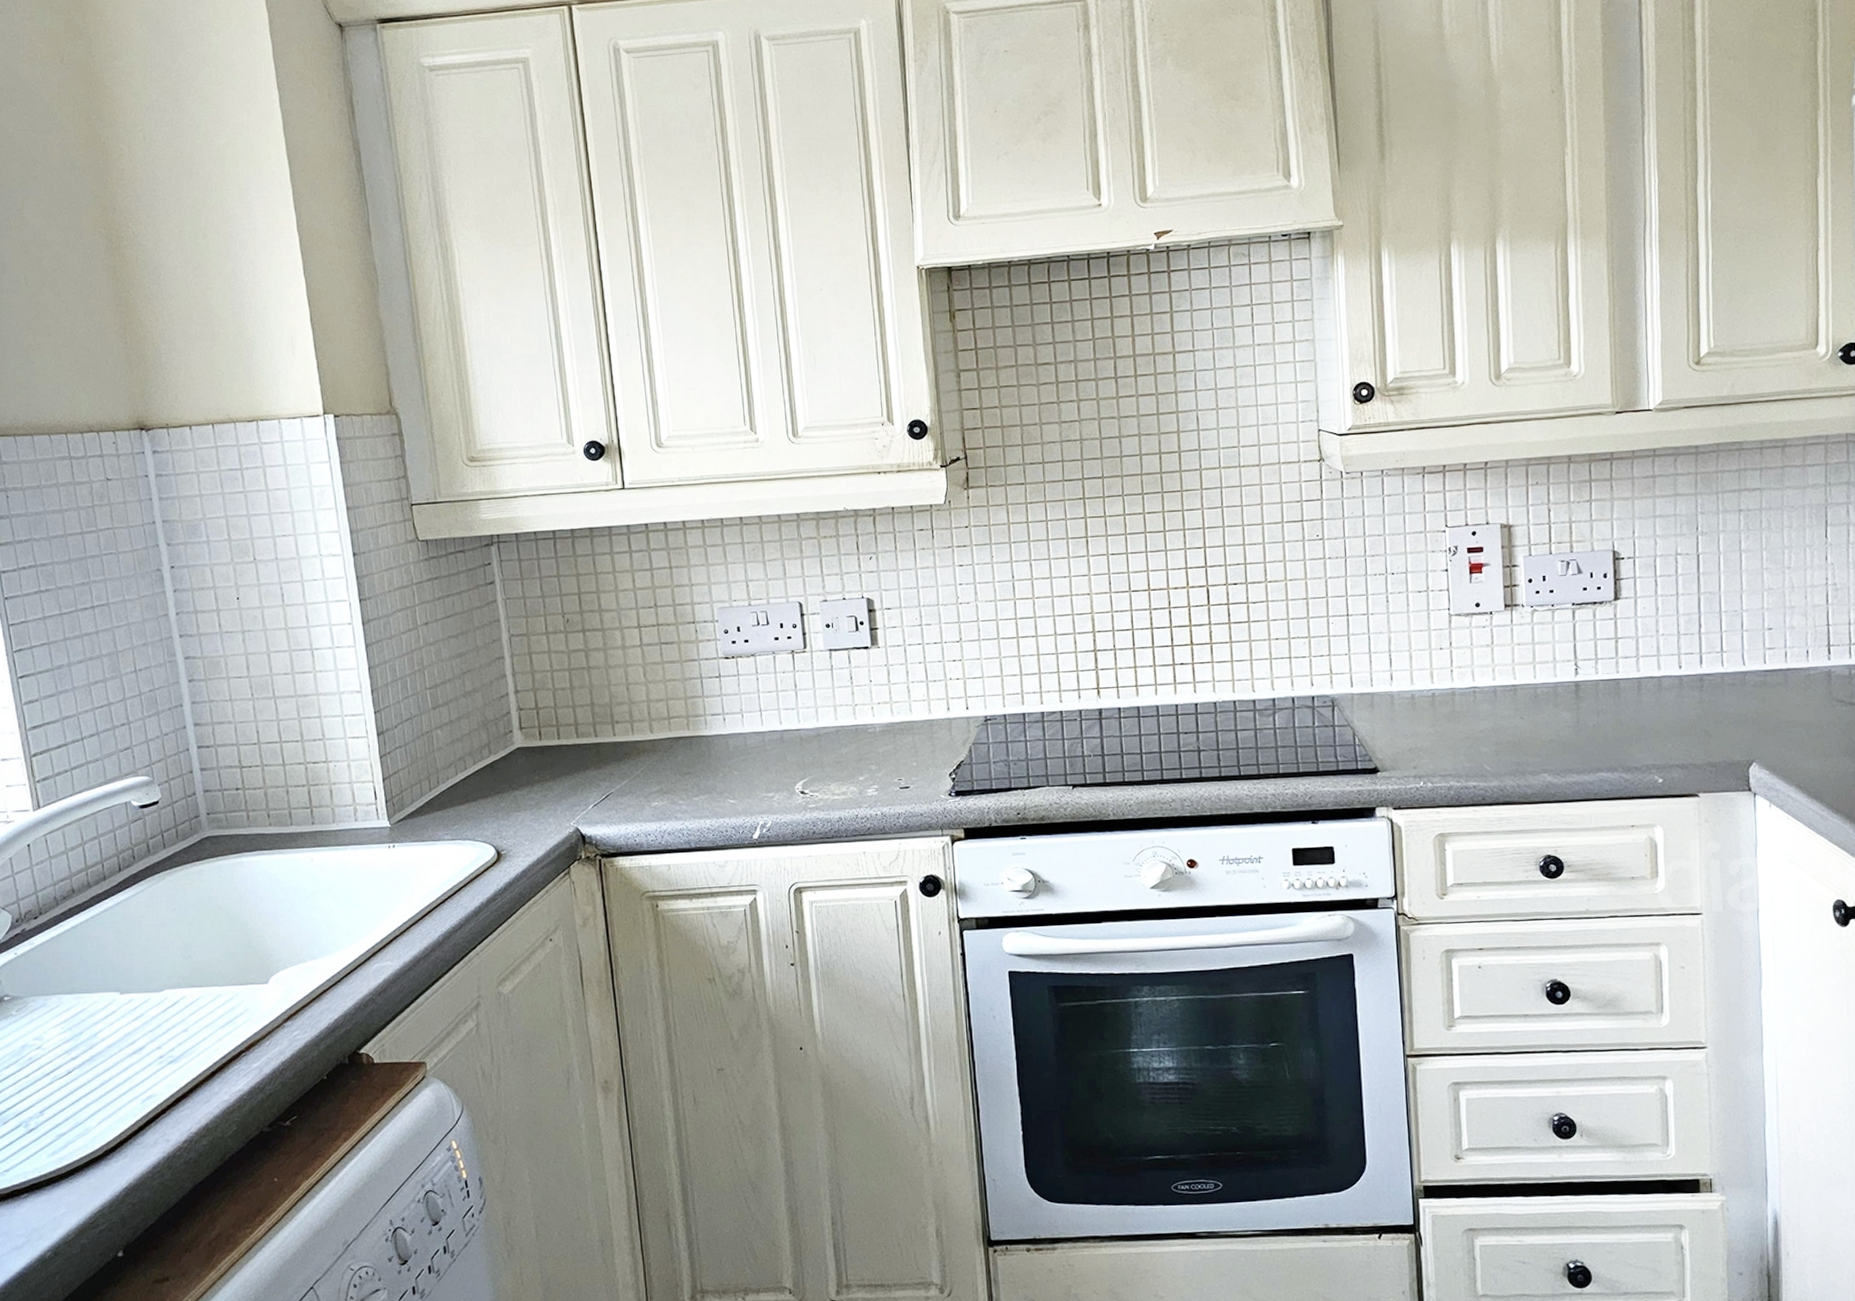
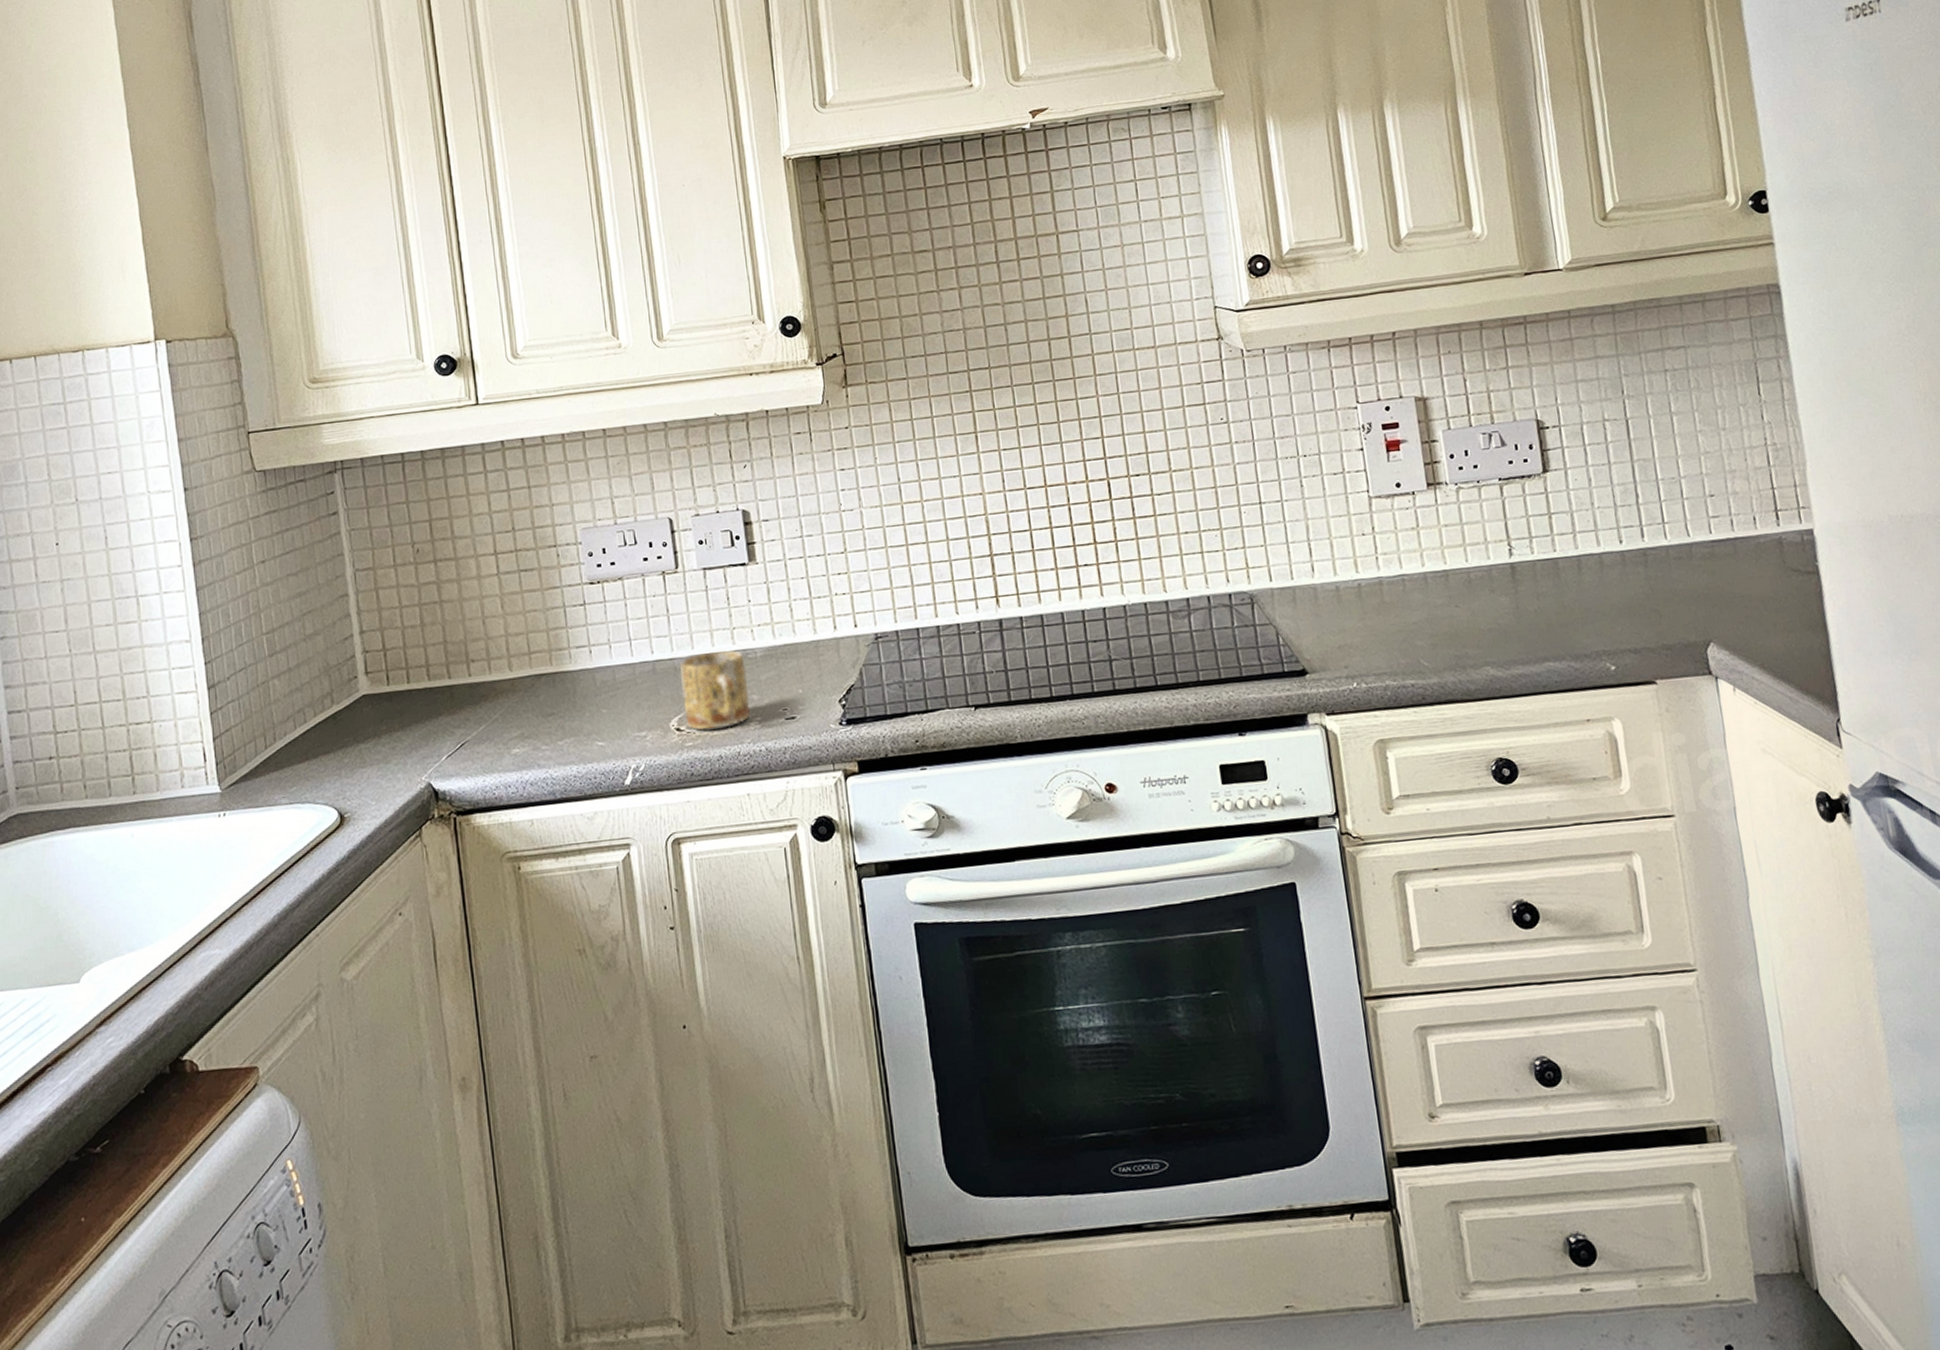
mug: none [805,724,868,794] -> present [679,650,750,730]

